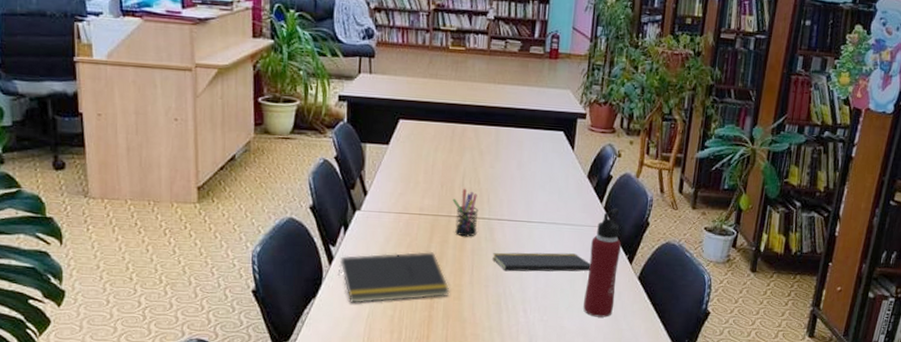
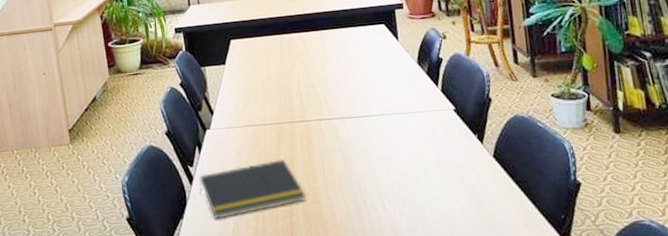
pen holder: present [452,188,479,237] -> none [292,93,322,140]
notepad: present [493,252,591,272] -> none [341,141,441,169]
water bottle: present [583,208,622,317] -> none [435,89,475,203]

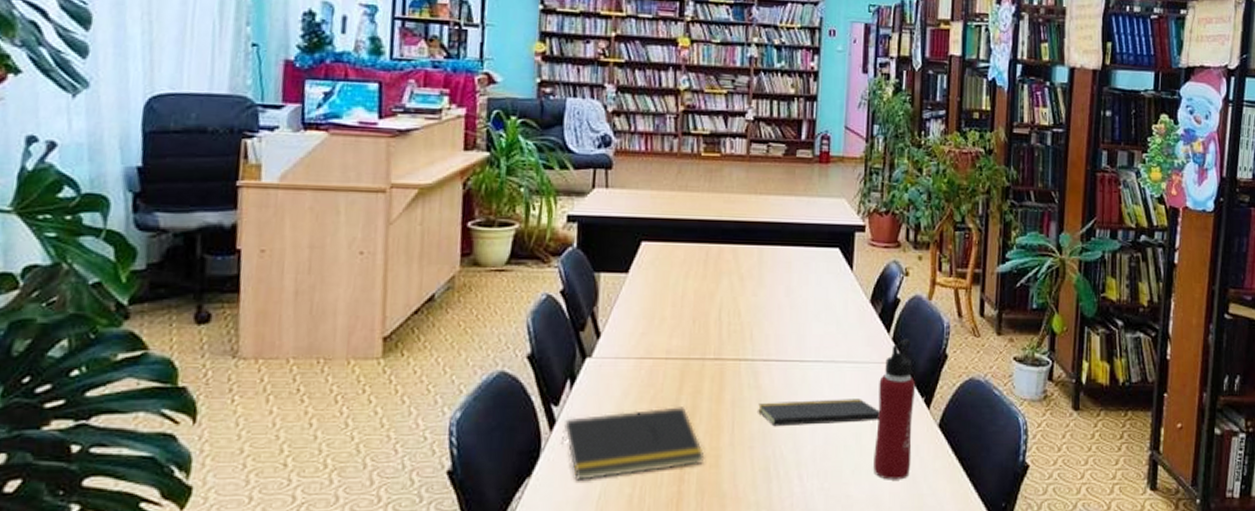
notepad: none [341,141,441,169] -> present [758,399,880,427]
water bottle: none [435,89,475,203] -> present [873,338,916,480]

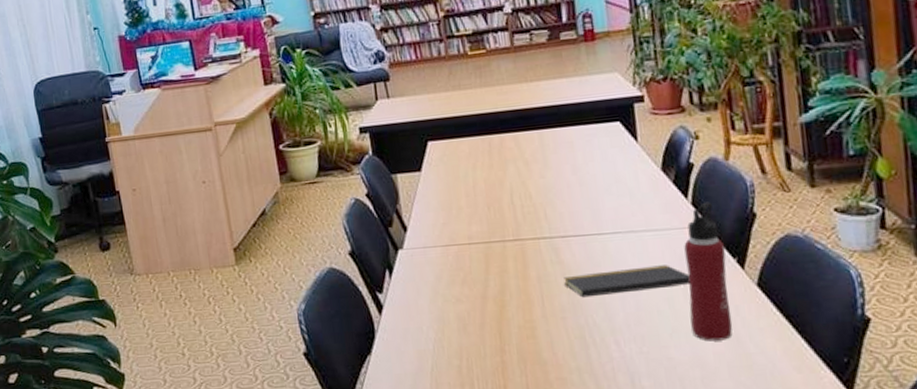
notepad: present [562,407,705,481] -> none [390,286,521,356]

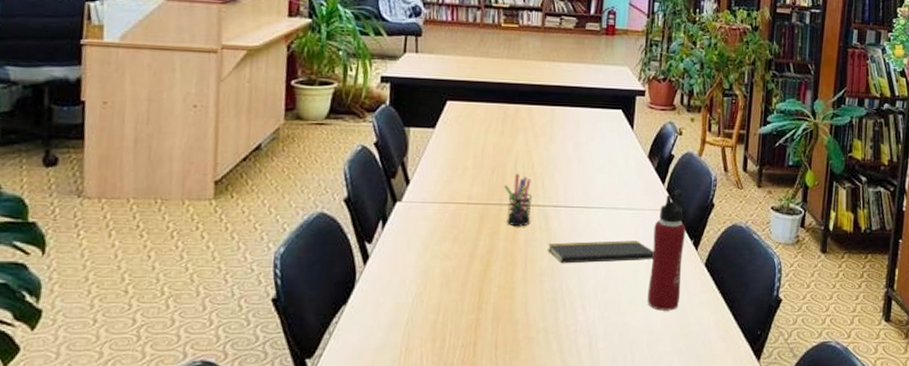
pen holder: none [503,206,540,263] -> present [504,173,533,227]

